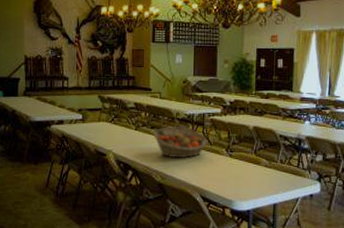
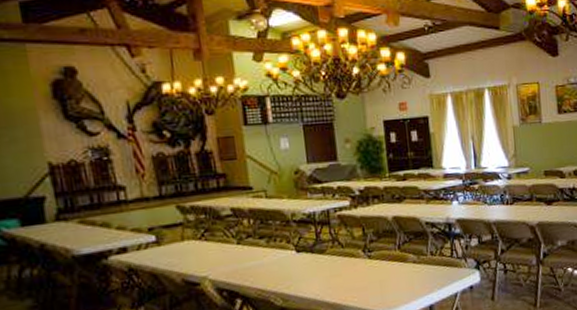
fruit basket: present [153,127,208,159] -> none [263,230,339,273]

